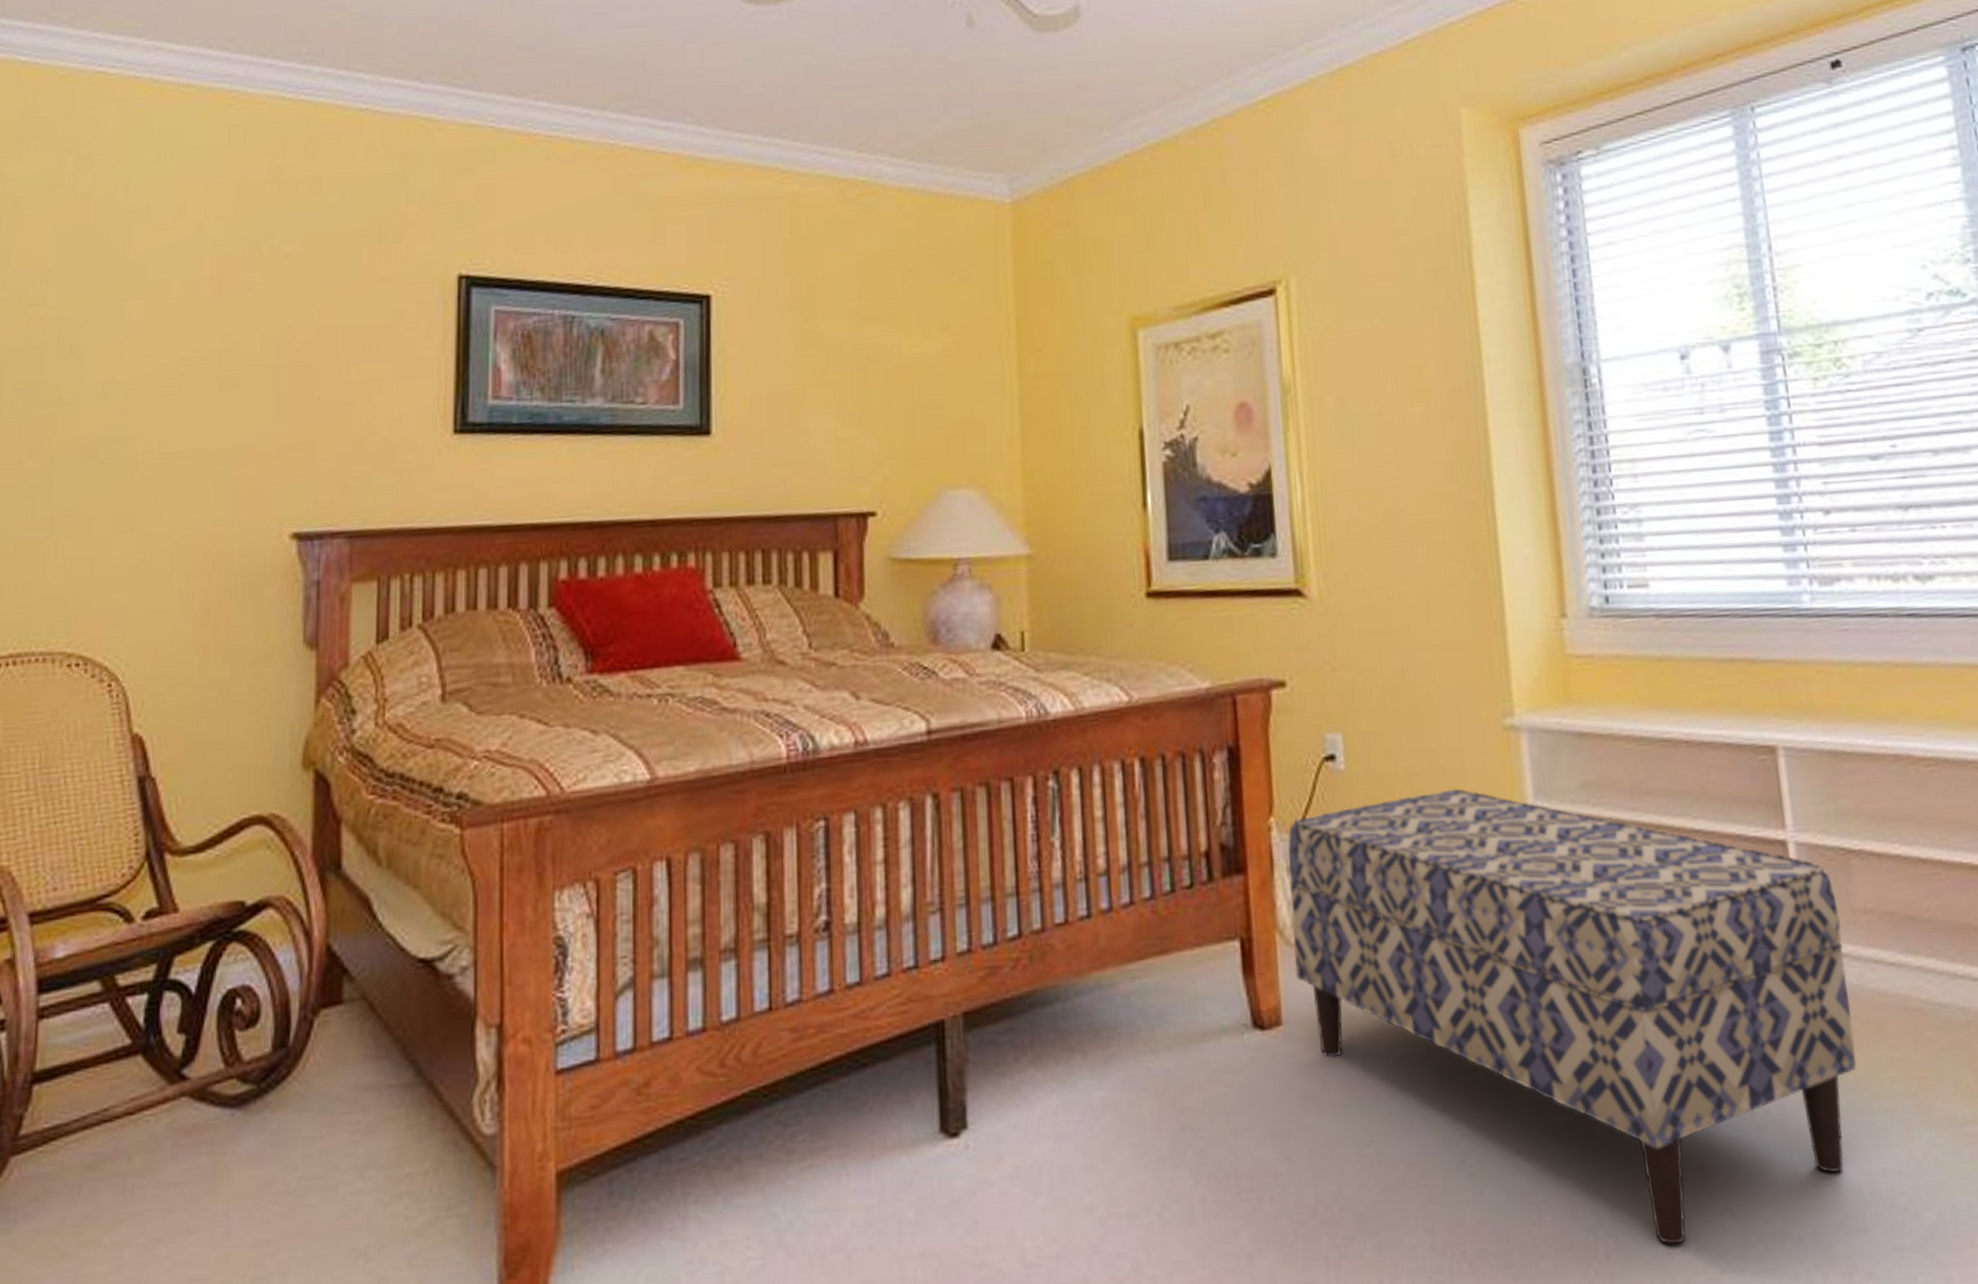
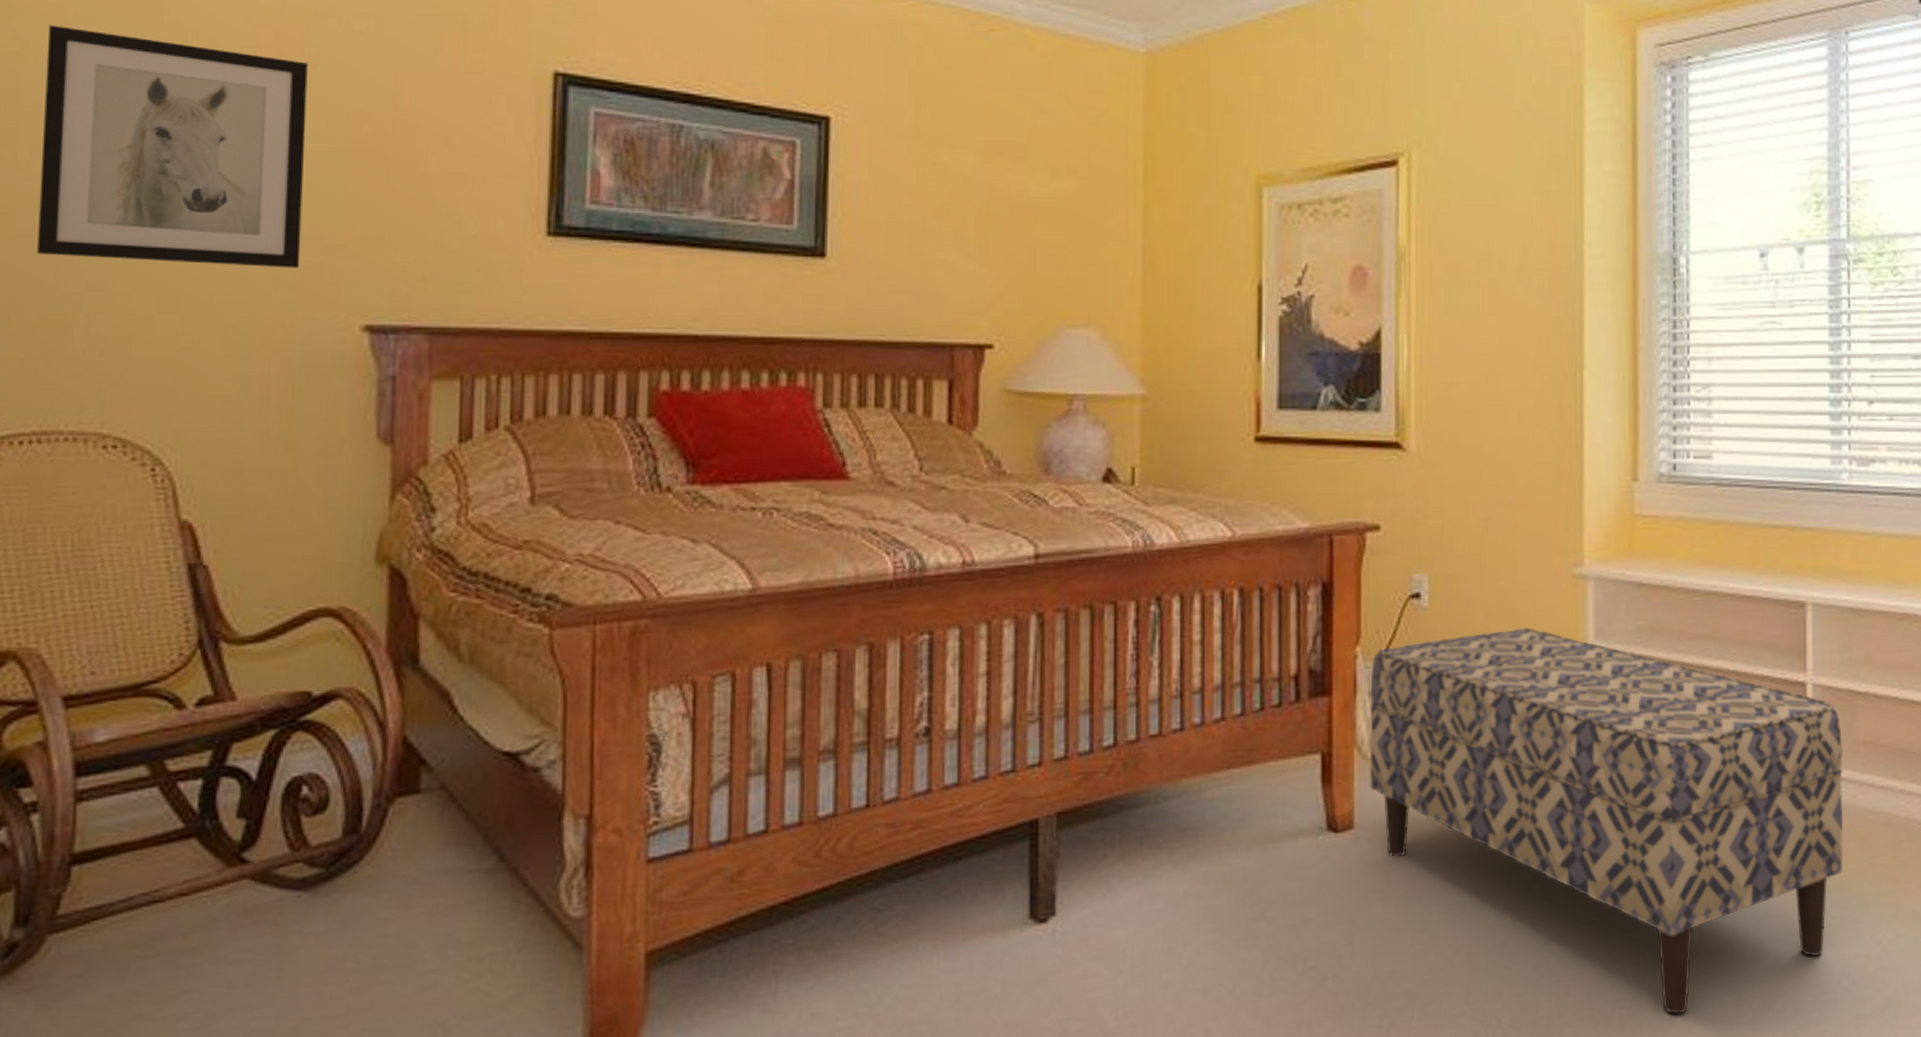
wall art: none [17,273,245,486] -> present [37,24,308,268]

